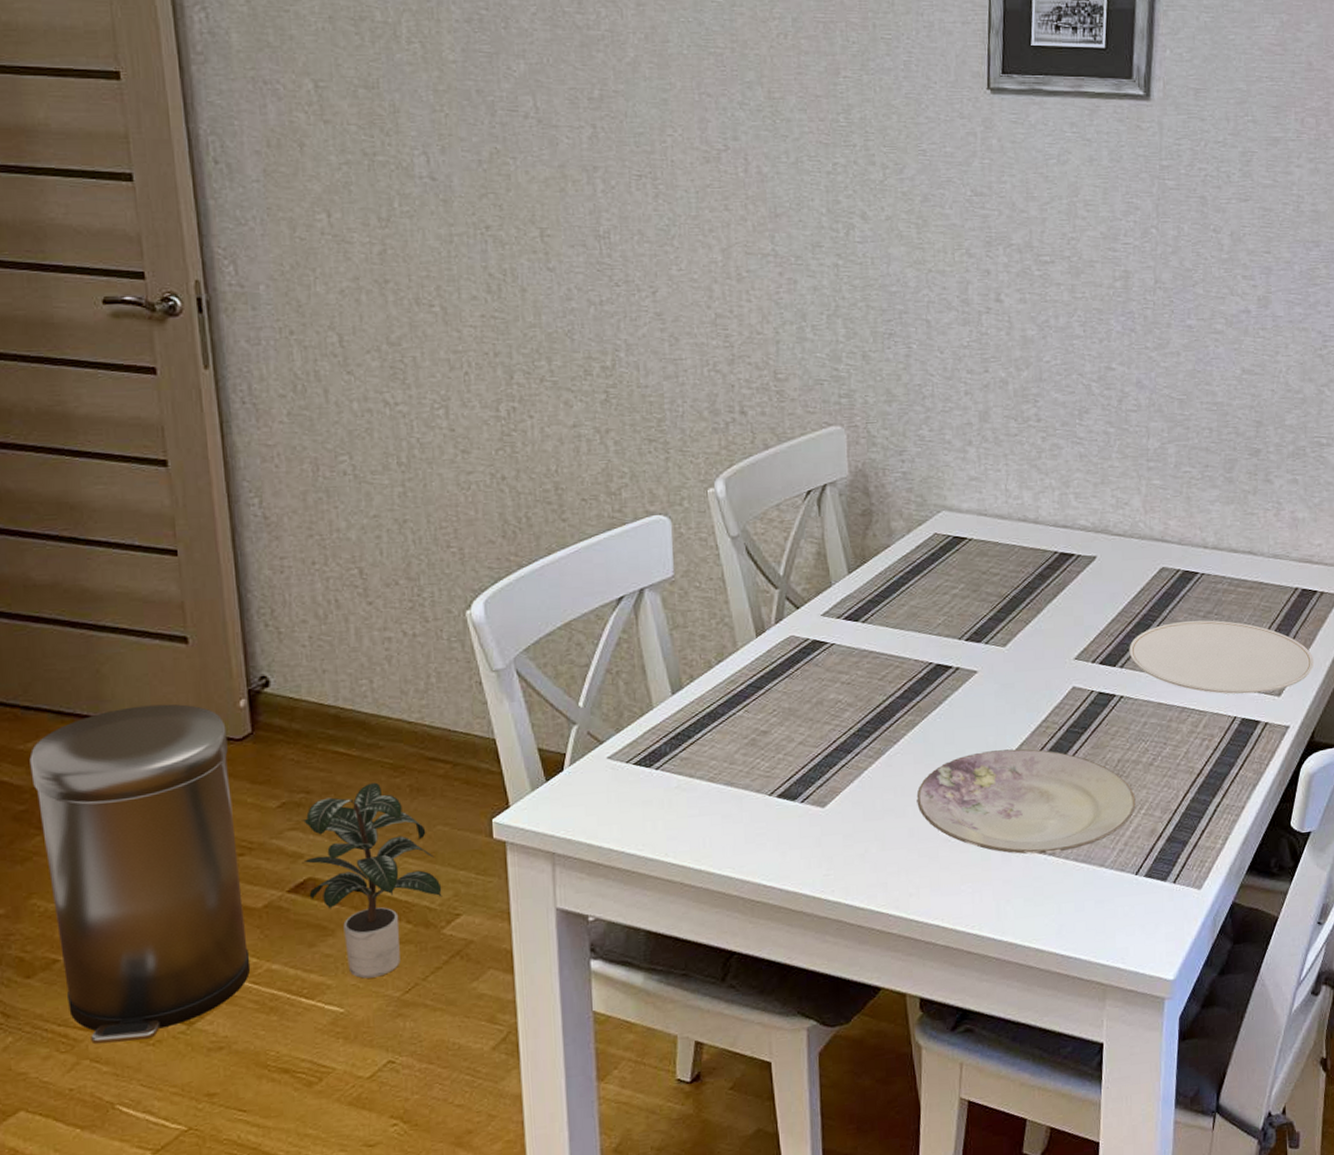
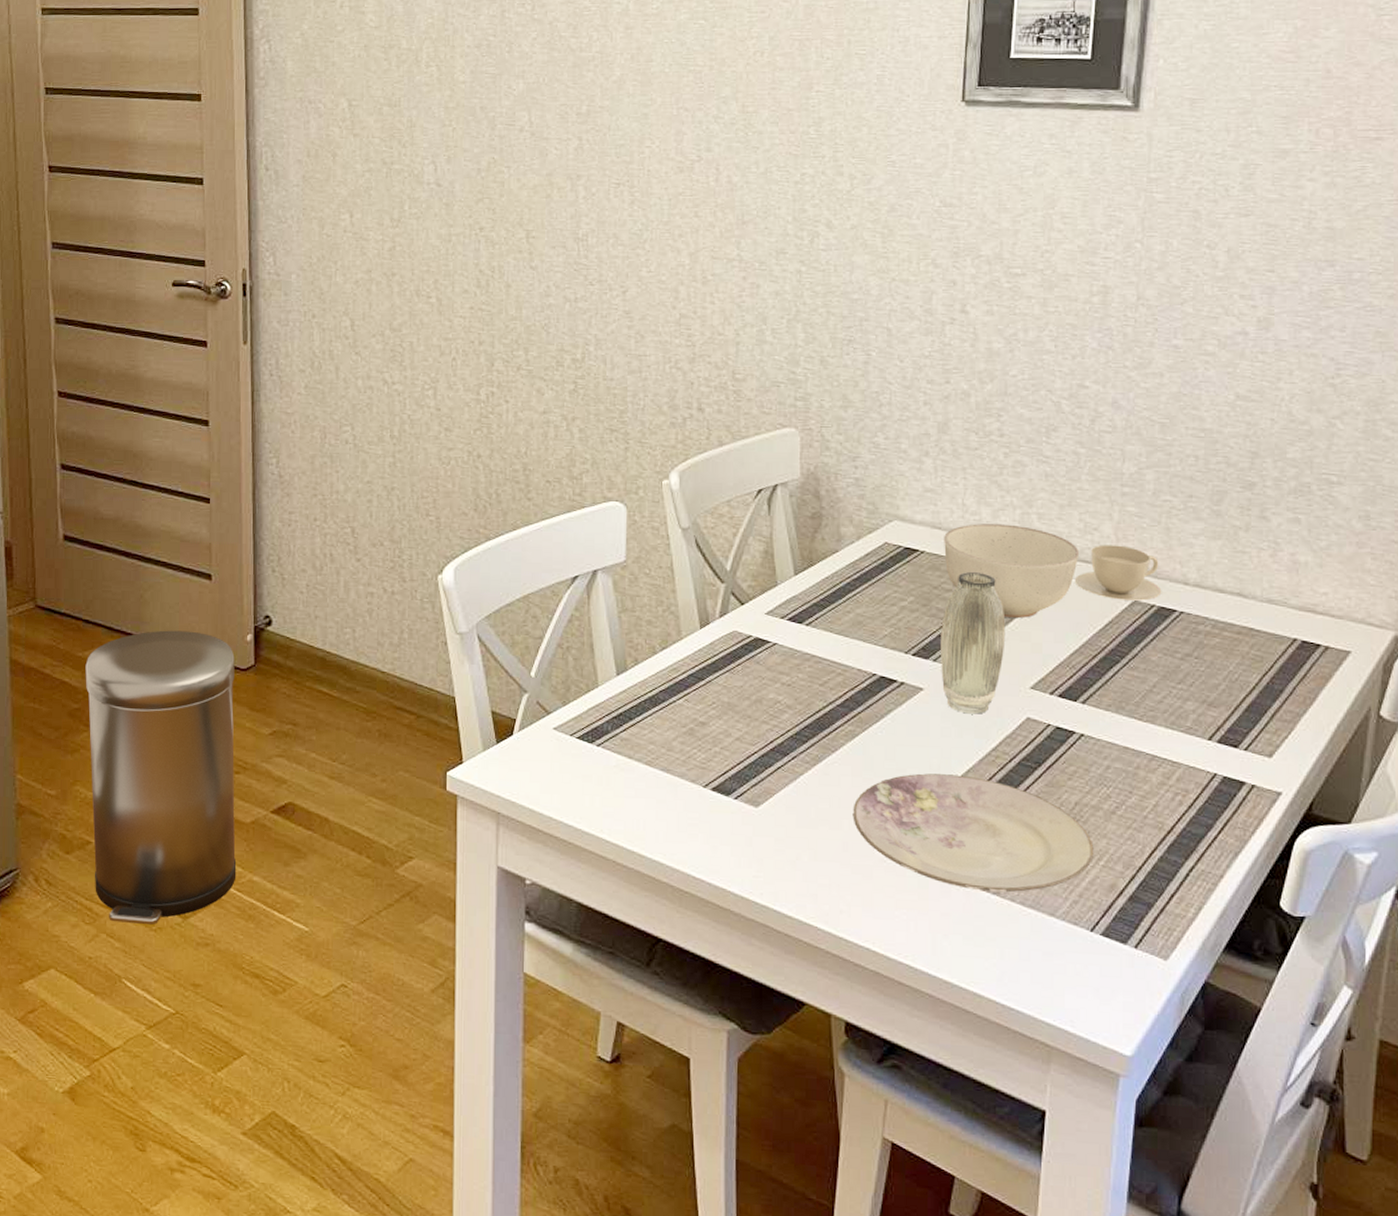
potted plant: present [302,782,442,979] -> none [285,723,399,904]
bowl: none [990,506,1113,595] -> present [944,524,1080,618]
vase: none [991,554,1051,691] -> present [941,572,1006,714]
teacup: none [1109,516,1186,568] -> present [1074,544,1162,601]
plate: present [1129,620,1315,694] -> none [1093,661,1315,751]

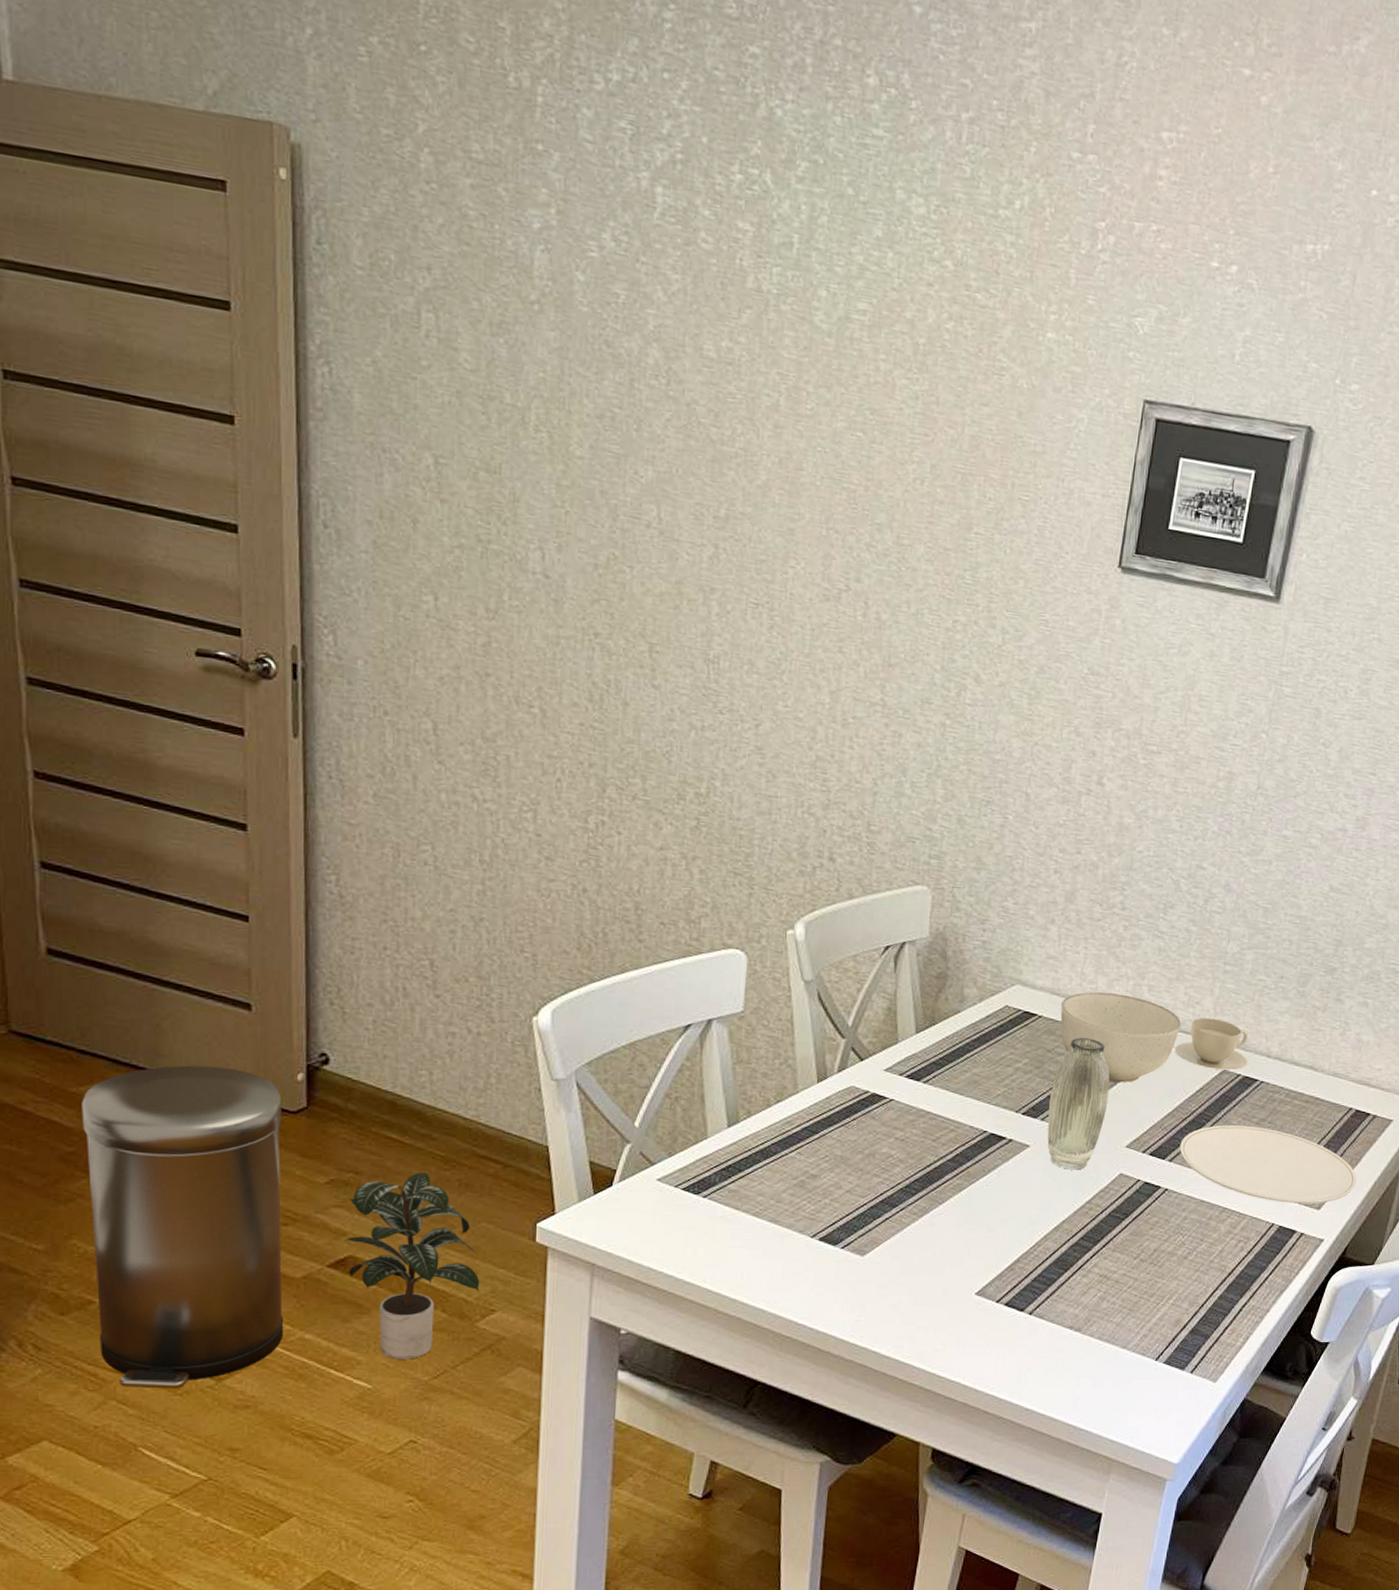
potted plant: none [285,723,399,904] -> present [344,1172,480,1360]
plate: present [853,773,1094,893] -> none [954,1224,1166,1329]
plate: none [1093,661,1315,751] -> present [1179,1125,1357,1204]

